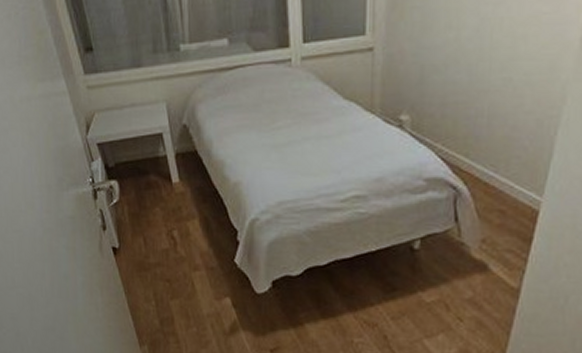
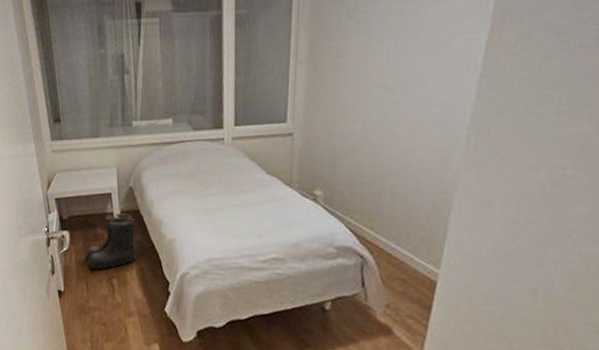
boots: none [139,156,198,222] -> present [85,213,137,270]

